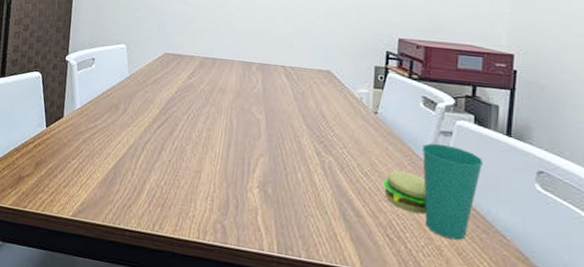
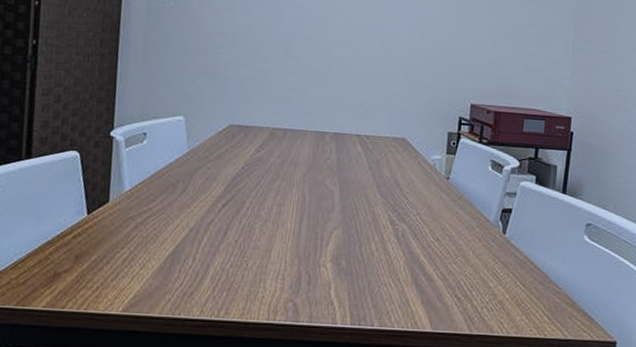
cup: present [383,143,484,241] -> none [453,204,542,293]

